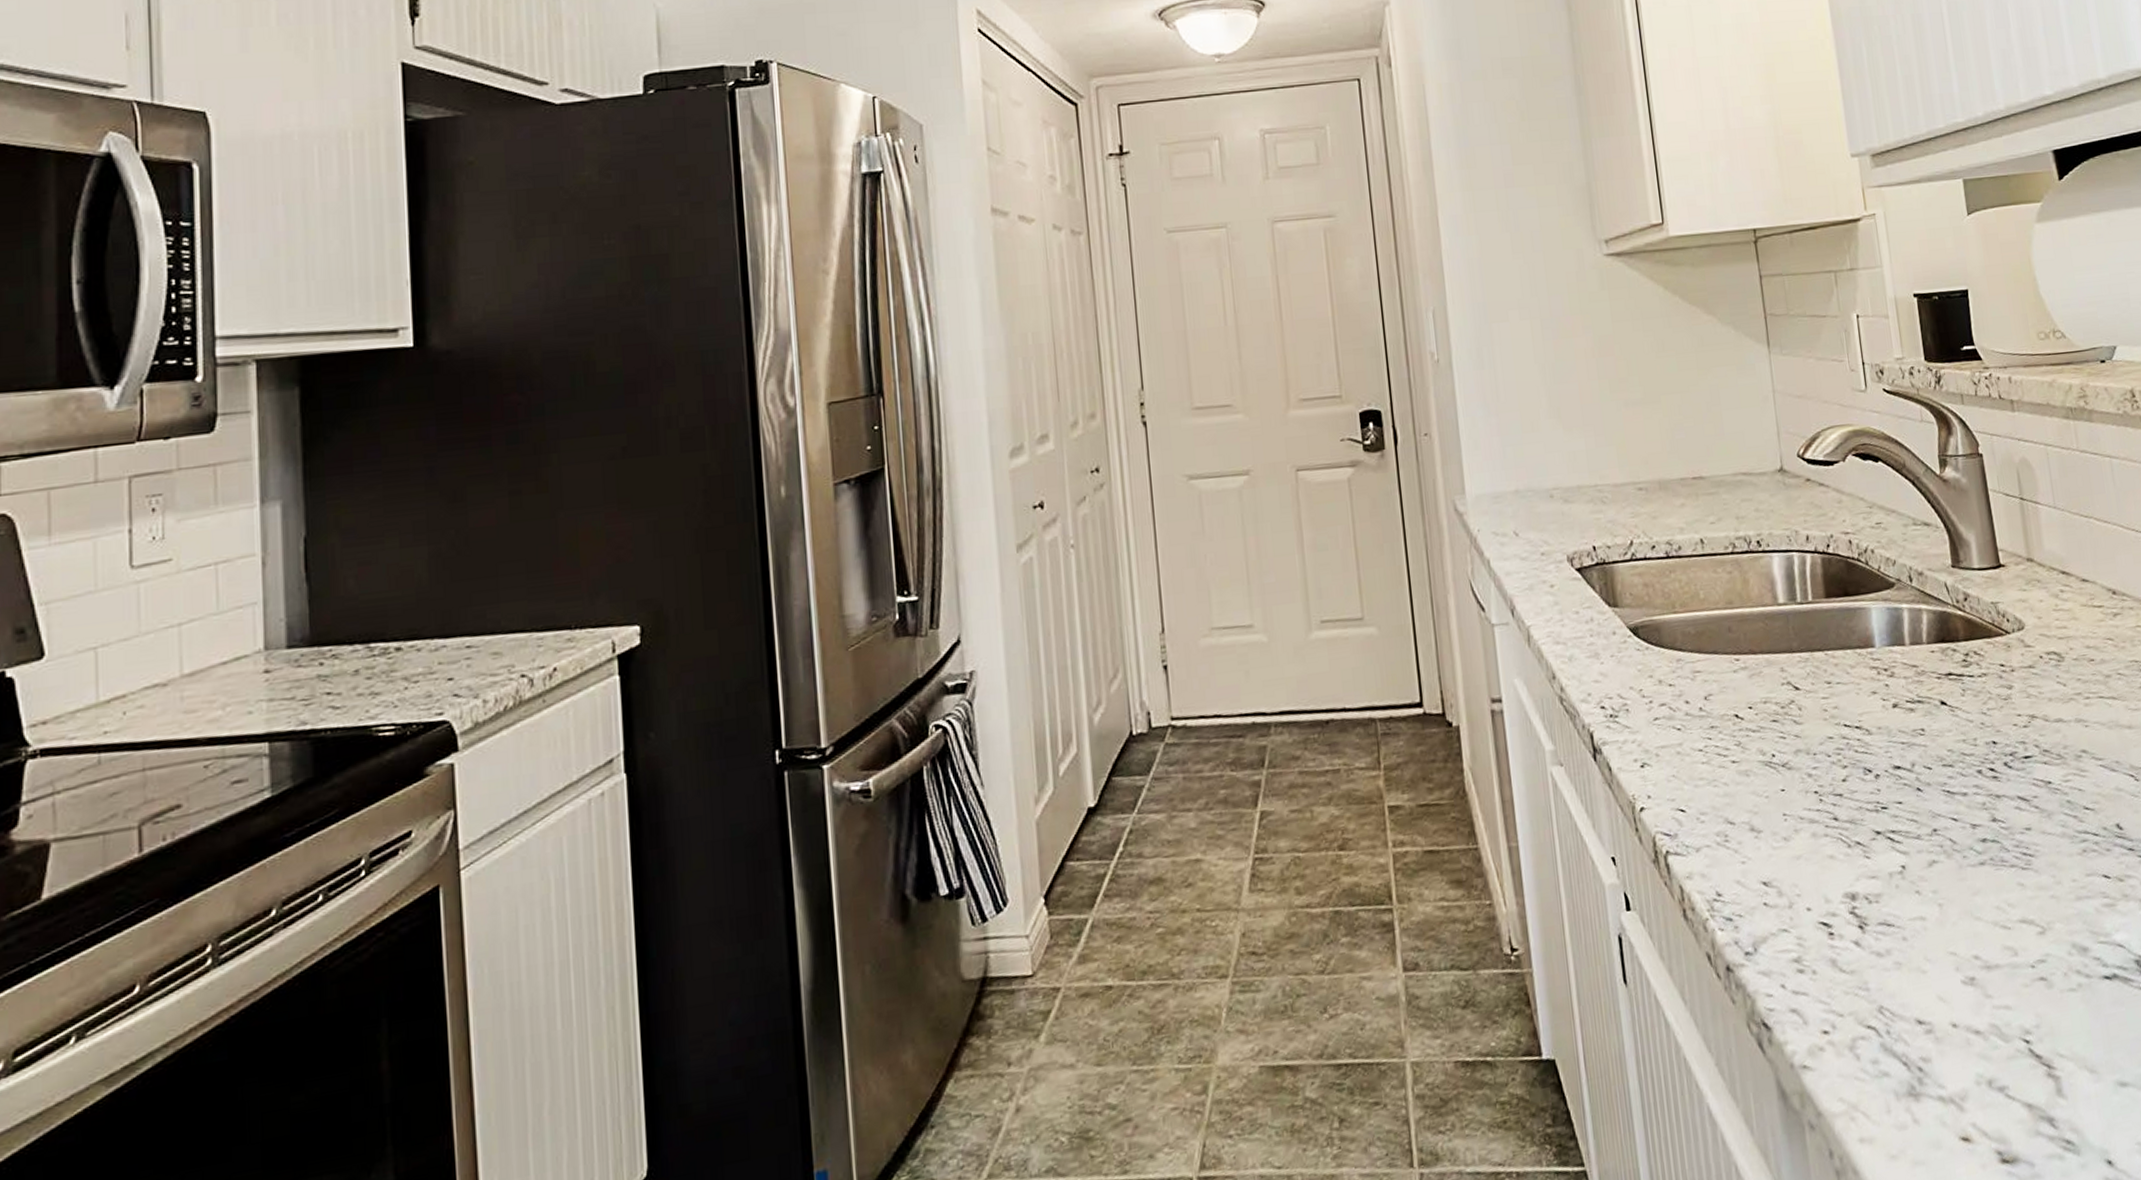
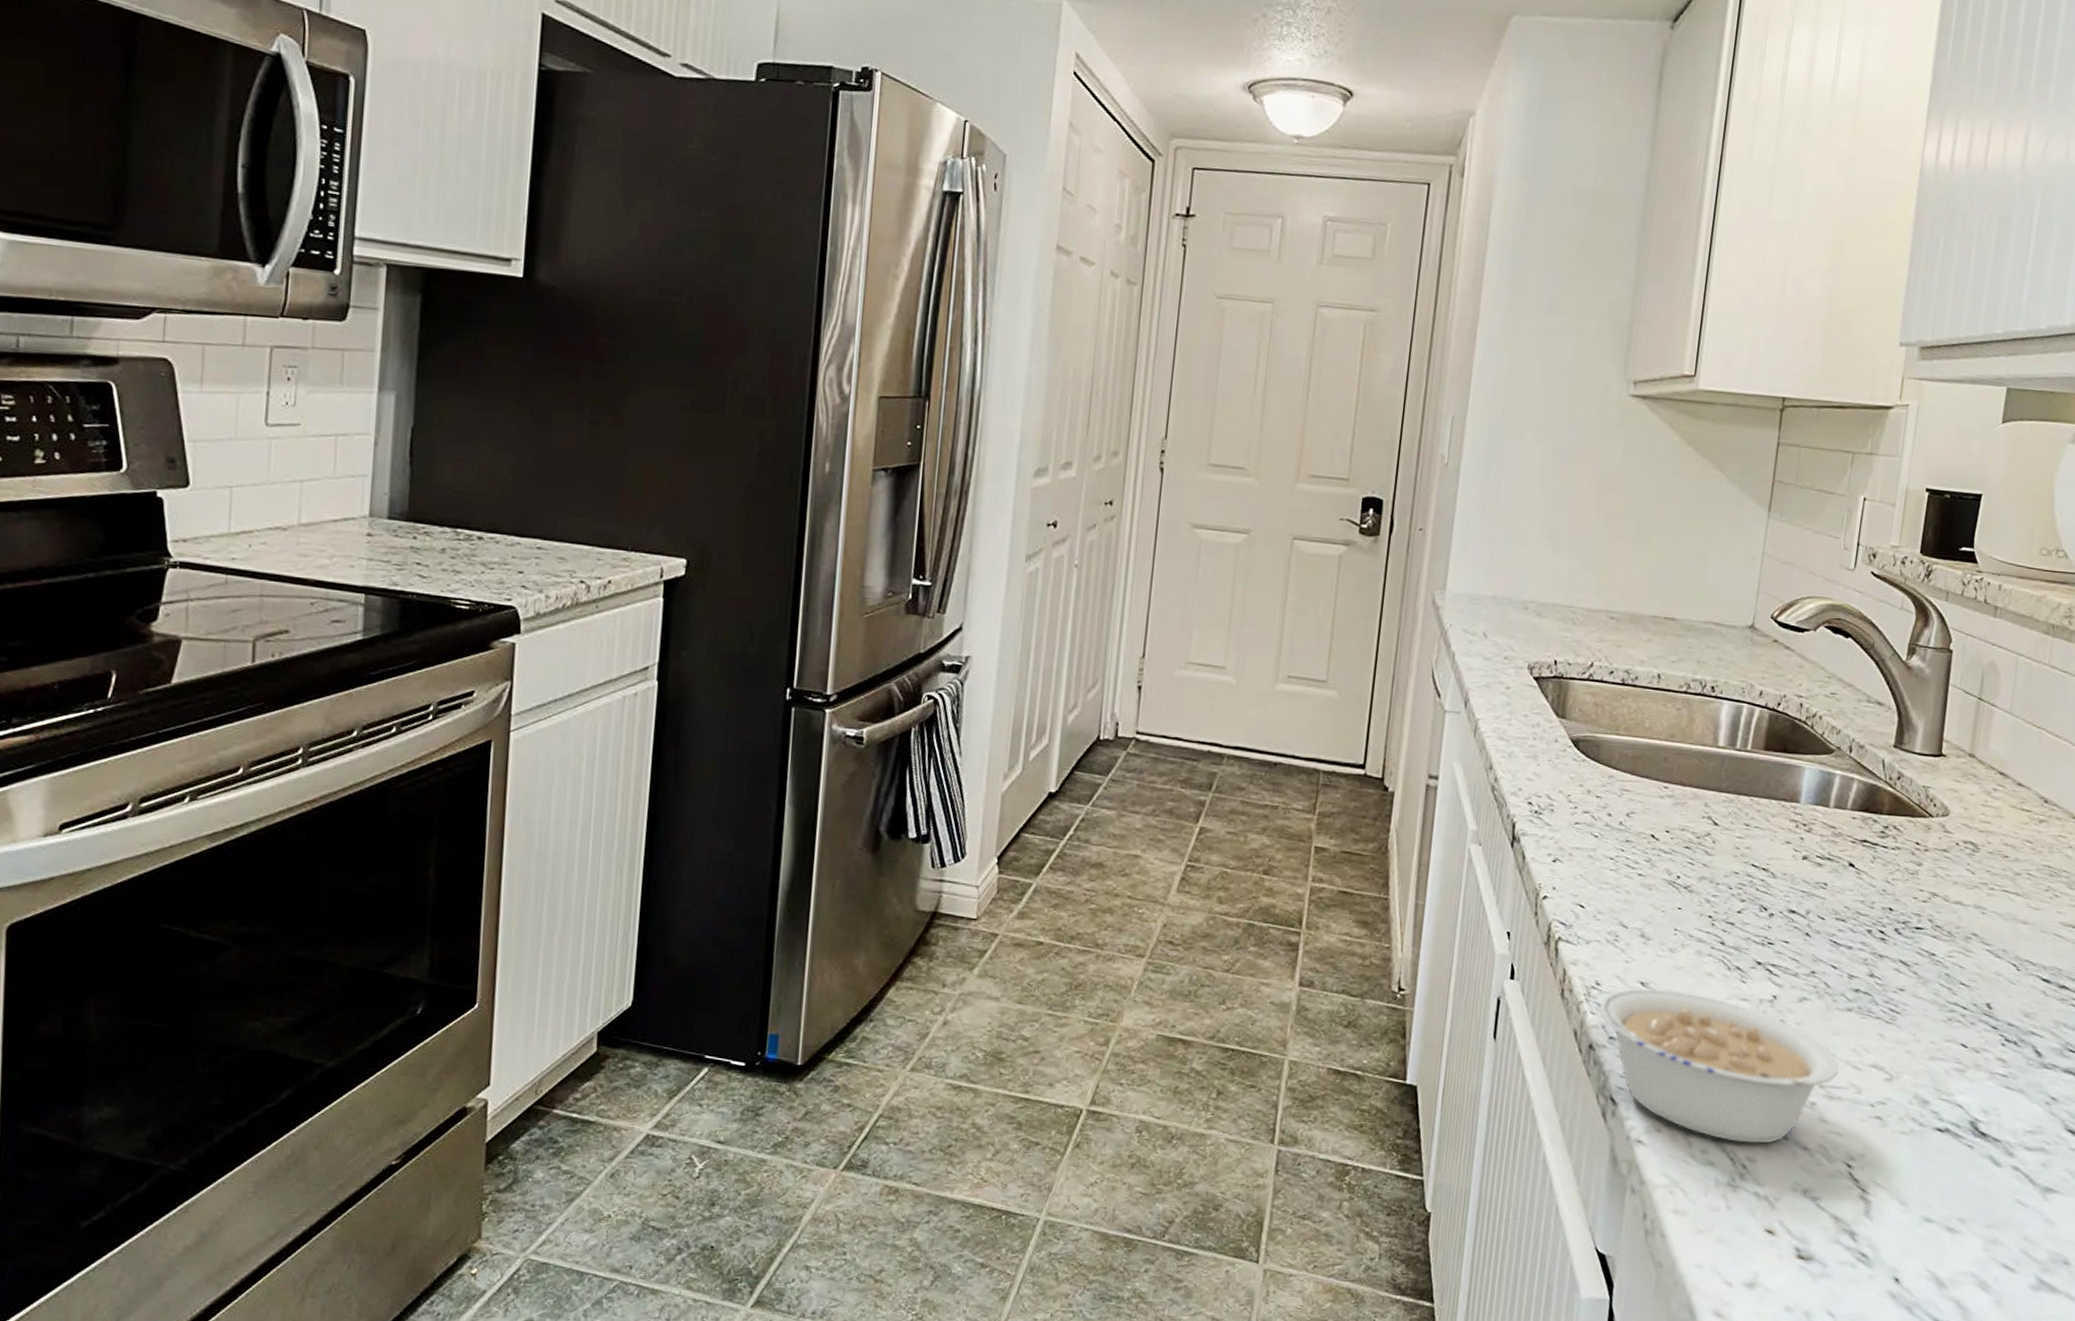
legume: none [1725,882,2003,1044] -> present [1598,988,1848,1144]

